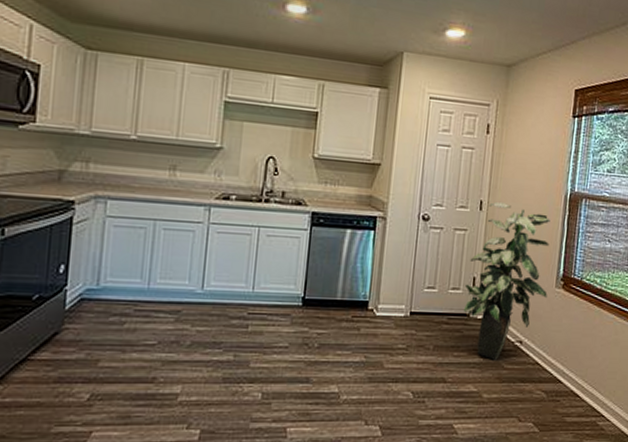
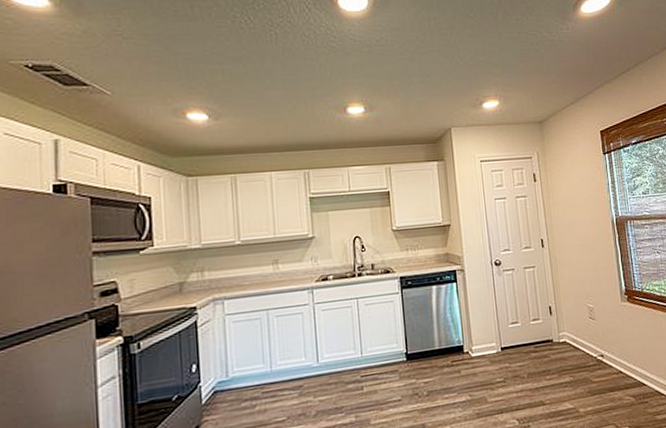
indoor plant: present [463,202,551,360] -> none [543,237,616,377]

